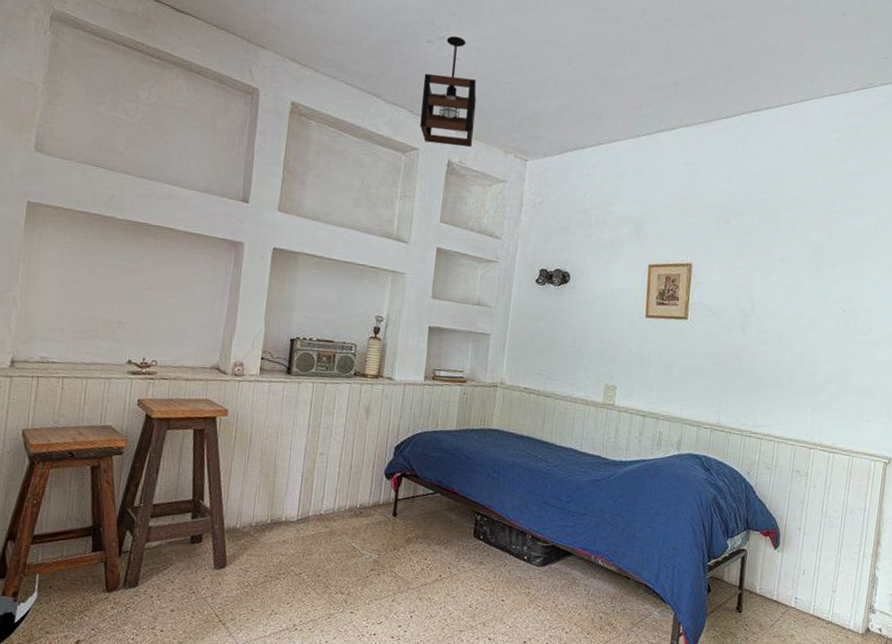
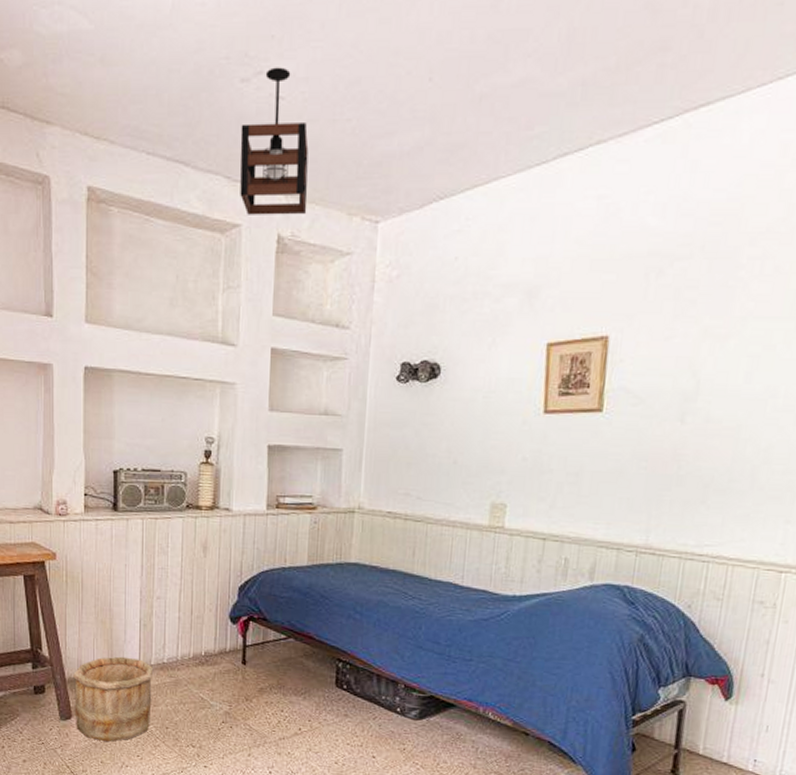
wooden bucket: none [229,507,311,590] -> present [73,656,154,742]

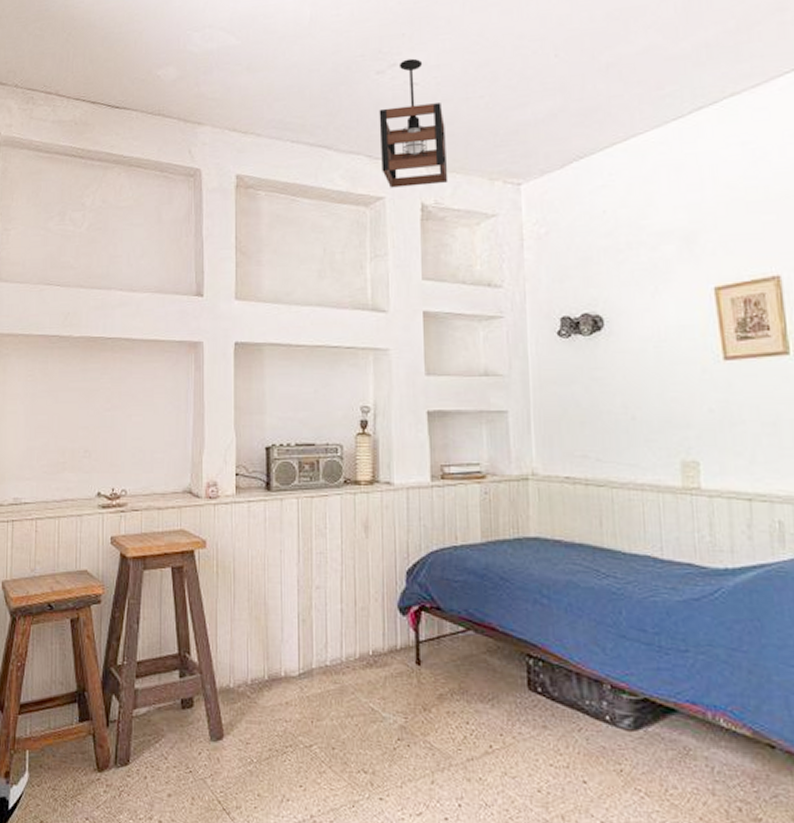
wooden bucket: present [73,656,154,742] -> none [225,659,315,768]

